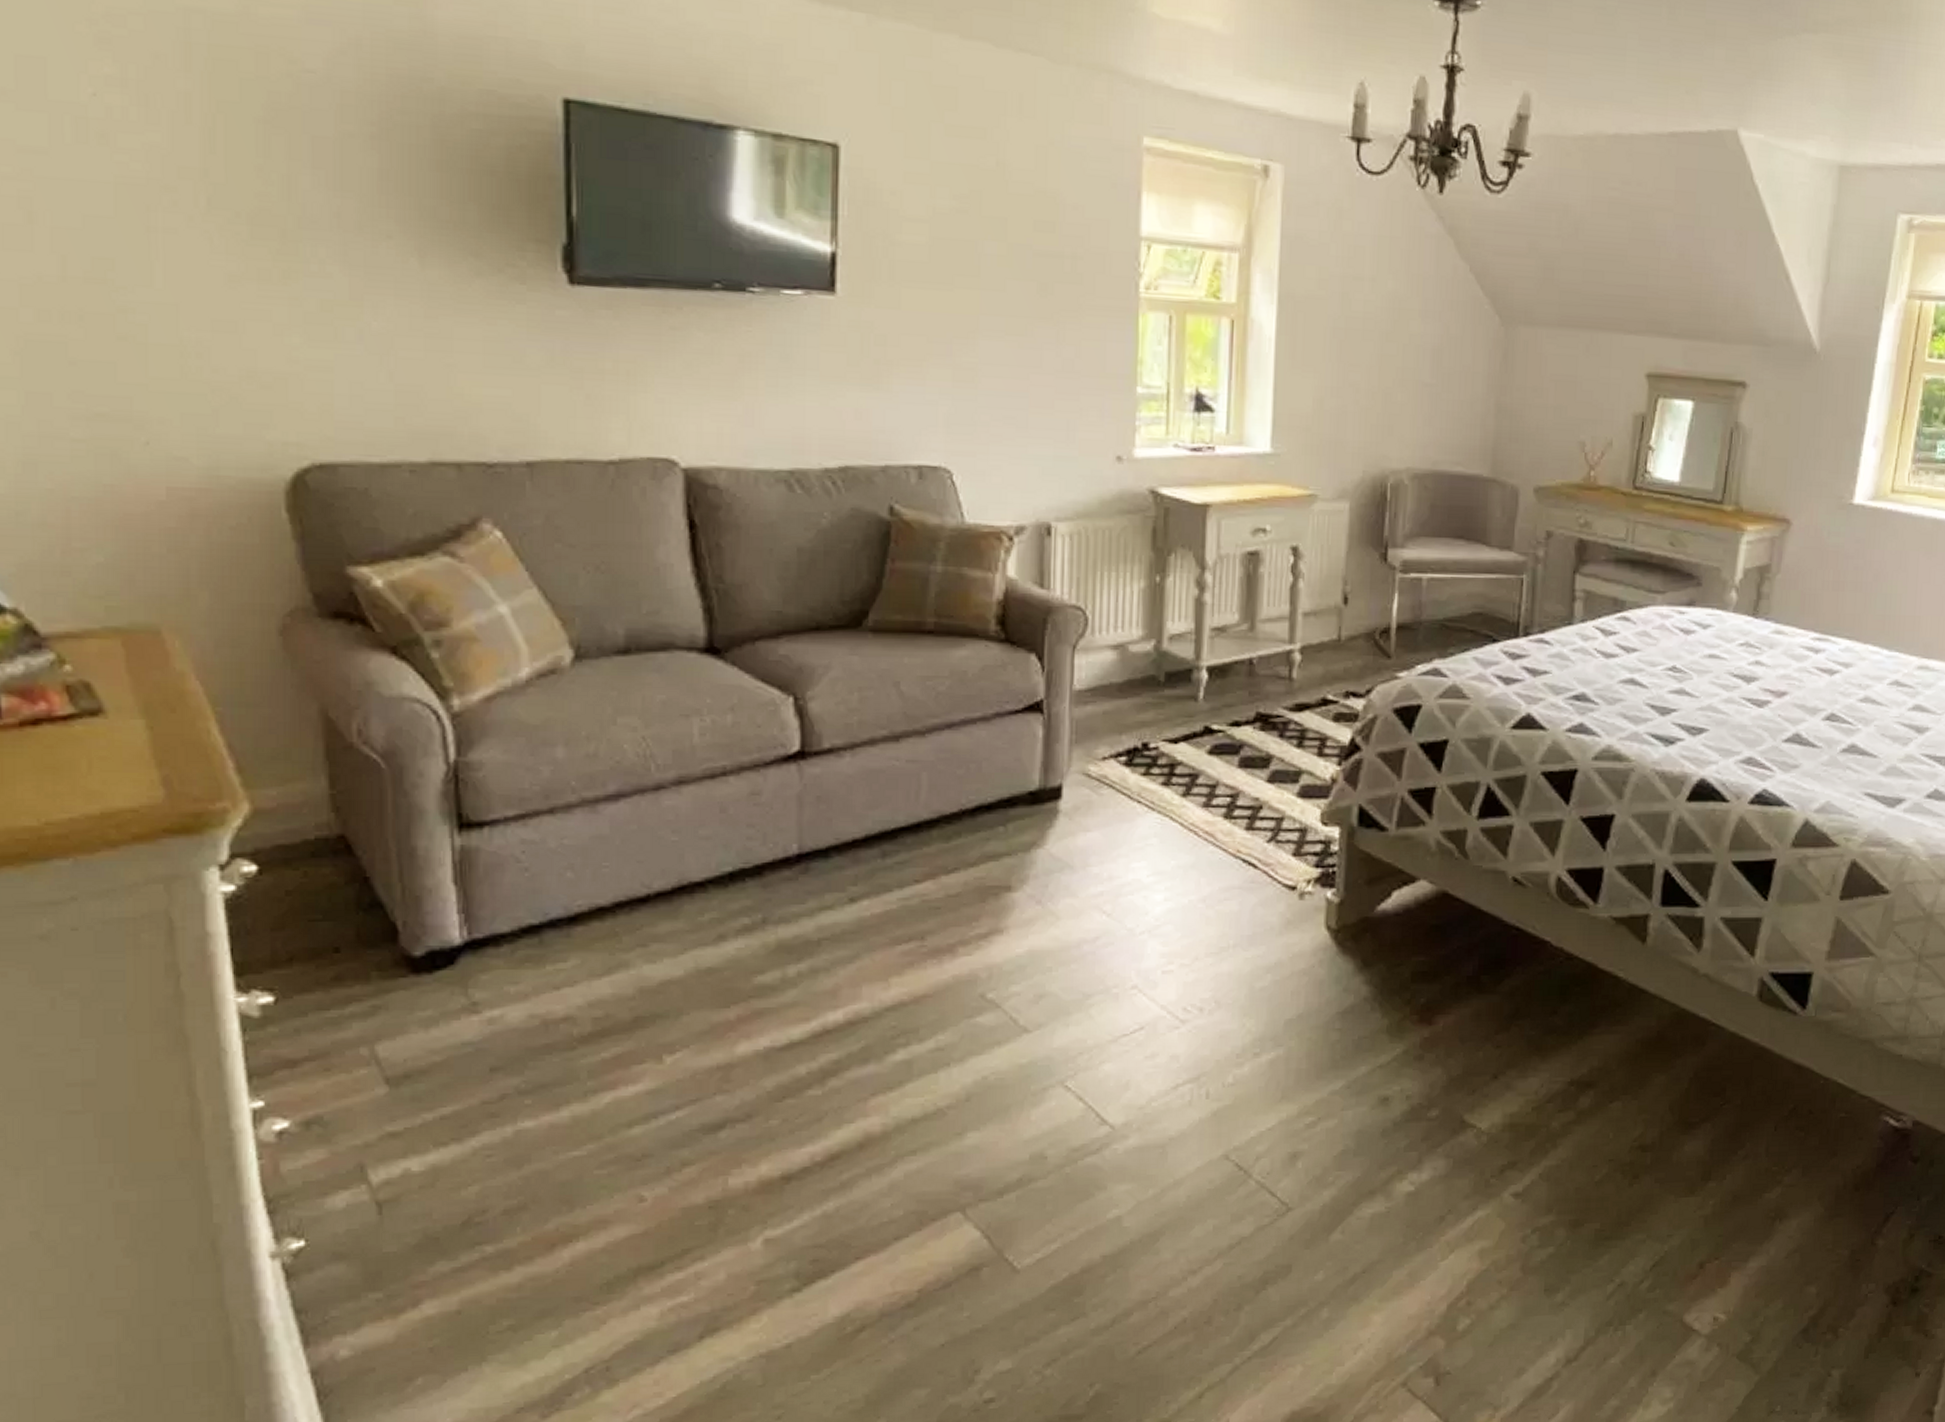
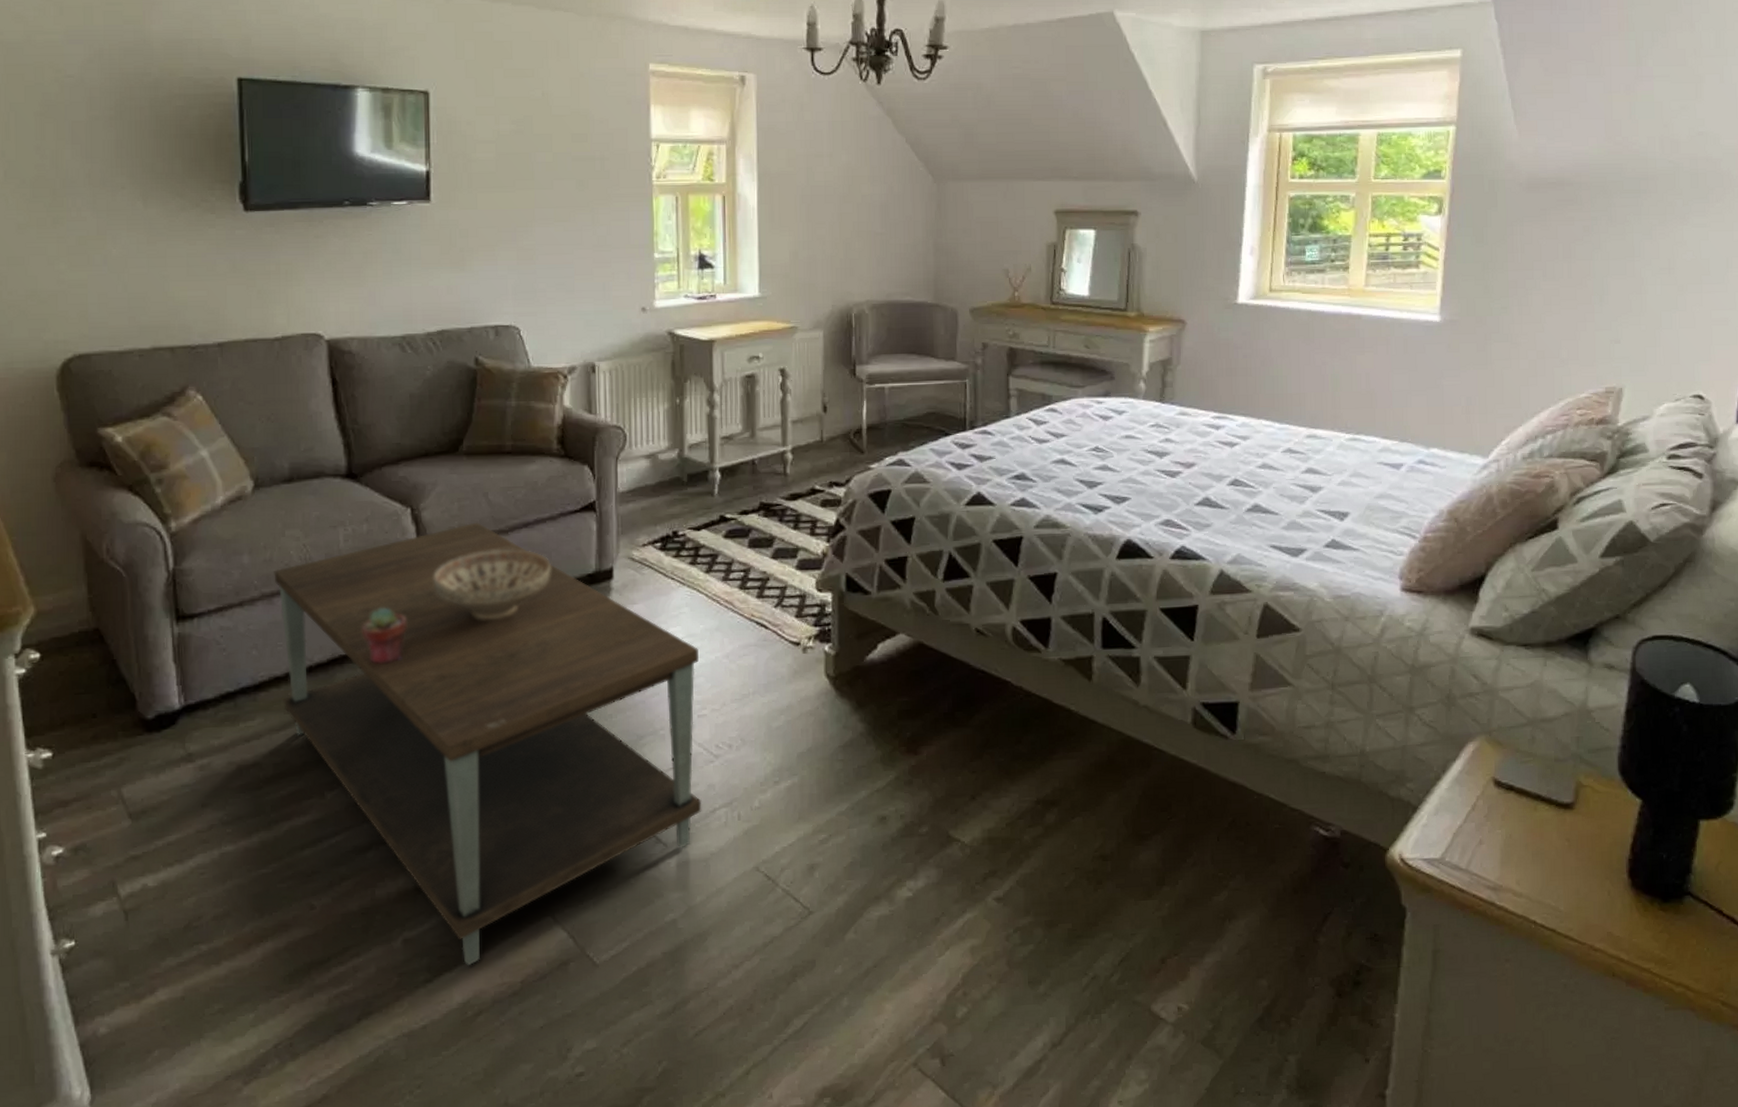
coffee table: none [599,719,1167,1272] -> present [274,522,702,966]
potted succulent: none [722,824,783,895] -> present [363,608,407,664]
decorative bowl: none [821,755,980,844] -> present [433,549,551,620]

